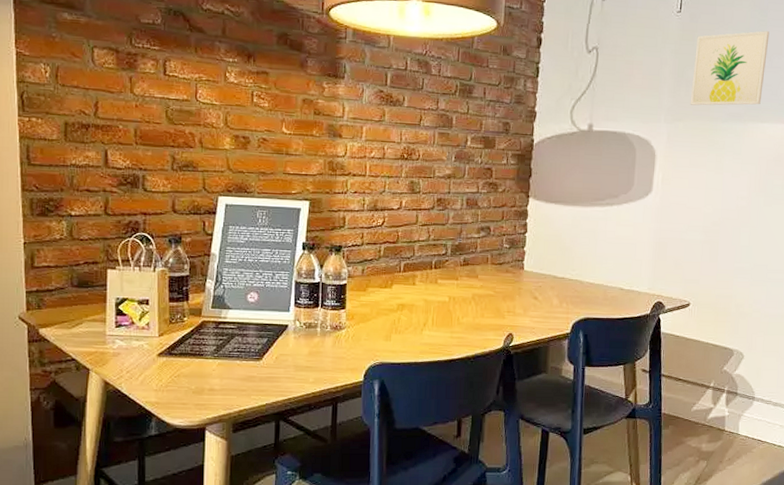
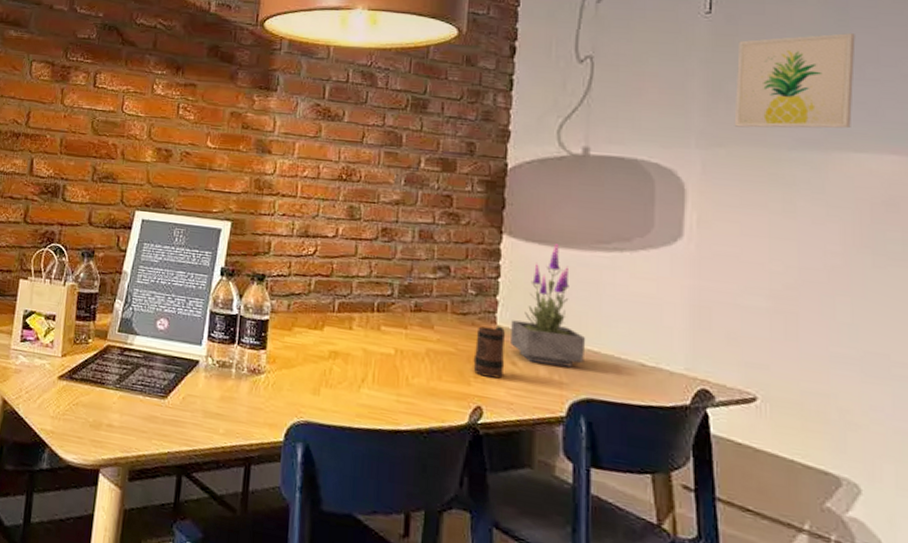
mug: none [506,270,530,311] -> present [473,326,505,379]
potted plant: none [534,203,586,296] -> present [511,244,586,368]

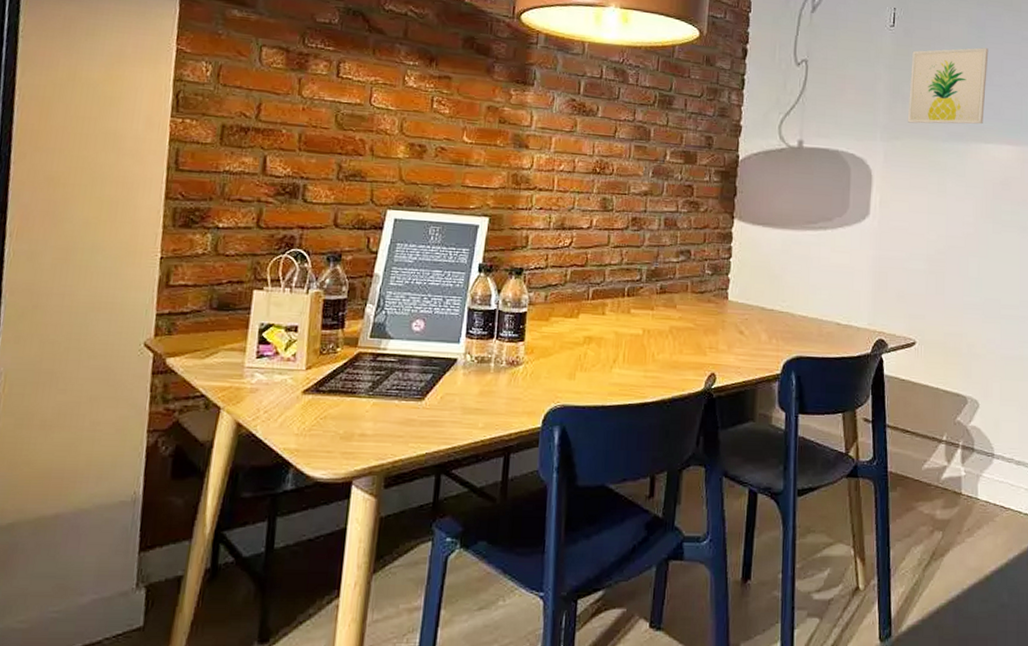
mug: present [473,326,505,379] -> none [708,301,735,347]
potted plant: present [511,244,586,368] -> none [739,225,797,331]

